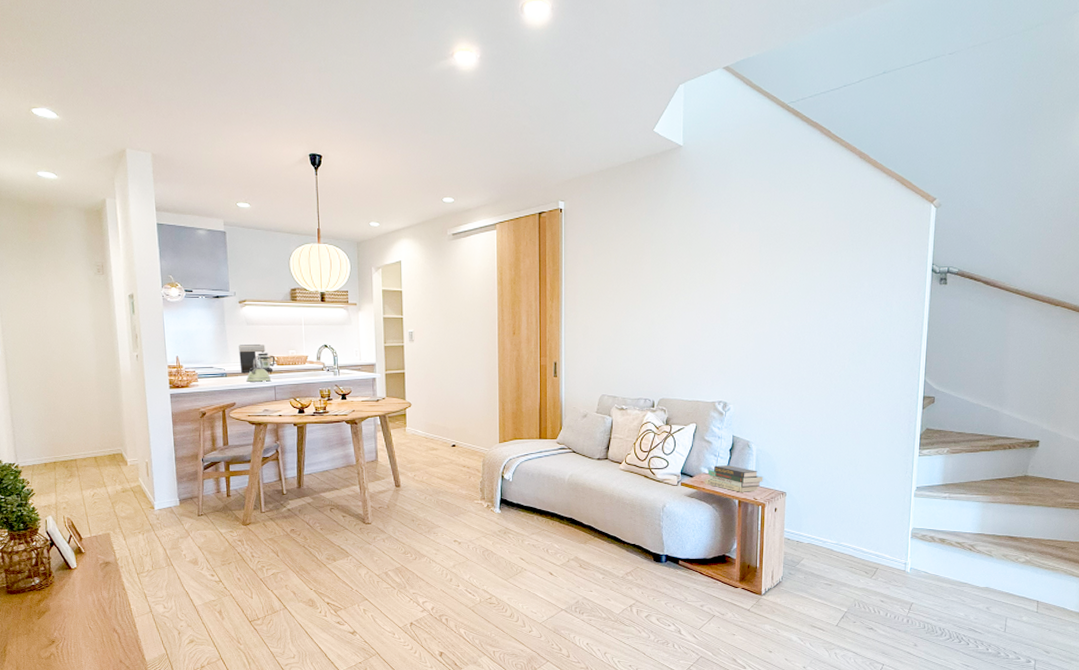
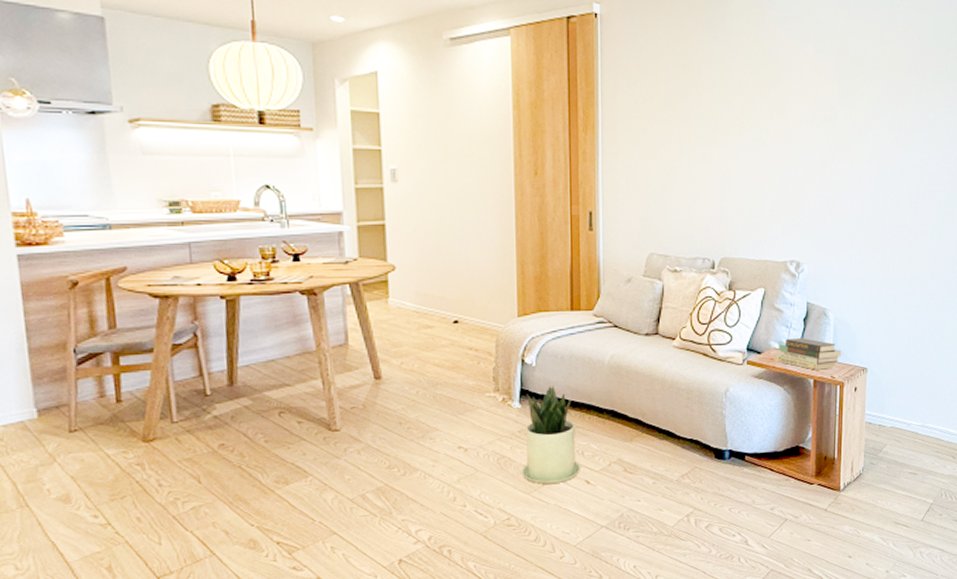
coffee maker: present [239,343,275,374] -> none [130,181,190,225]
kettle: present [246,356,272,382] -> none [143,200,184,237]
planter: none [500,497,545,573] -> present [521,386,580,484]

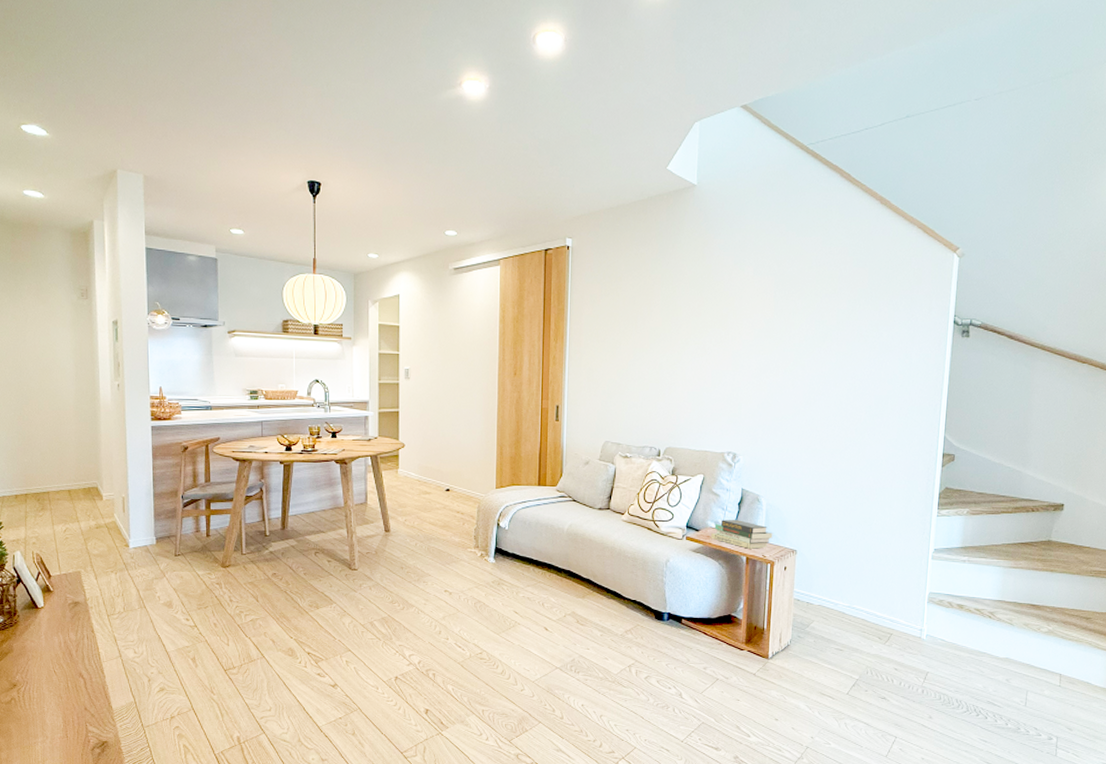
planter: present [521,386,580,484] -> none [493,546,541,627]

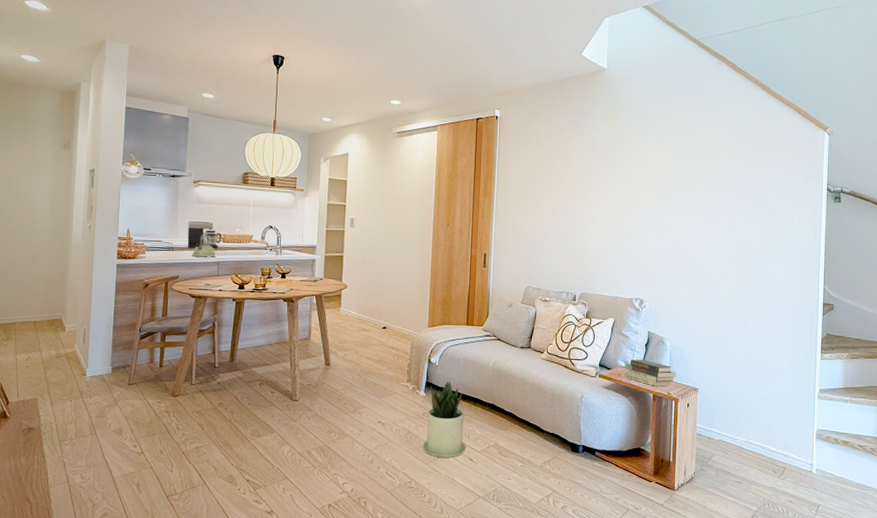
coffee maker: none [226,376,264,408] -> present [187,221,222,249]
kettle: none [232,389,259,417] -> present [192,233,216,258]
planter: none [493,546,541,627] -> present [422,381,466,458]

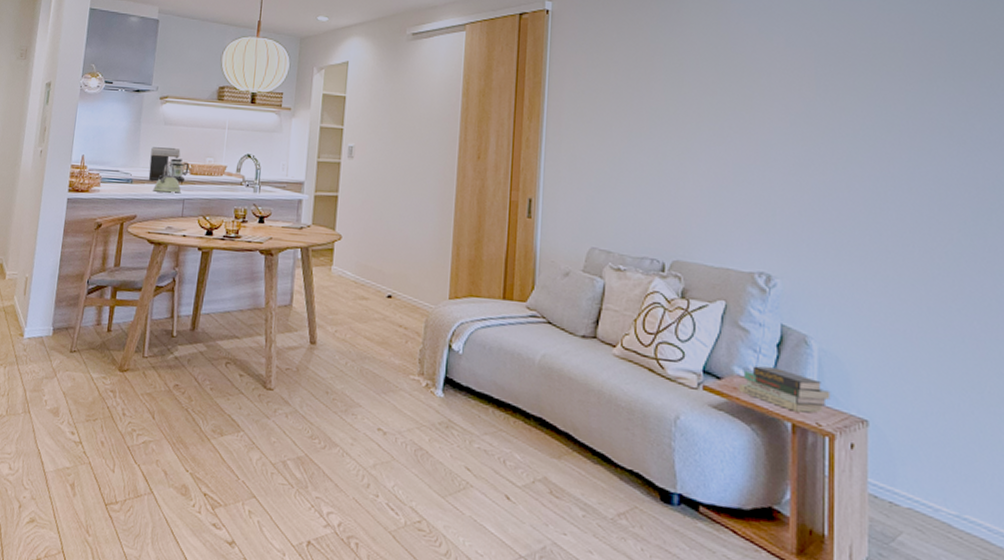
planter: present [422,381,466,458] -> none [438,378,501,492]

